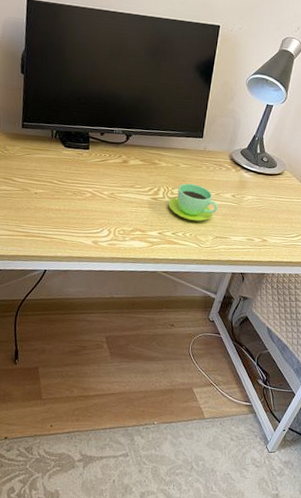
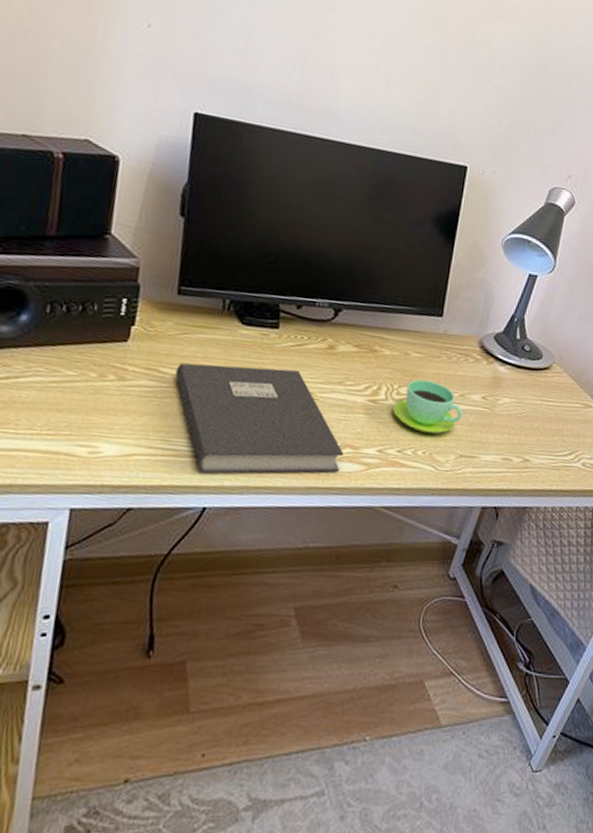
book: none [23,174,136,248] -> present [175,363,344,474]

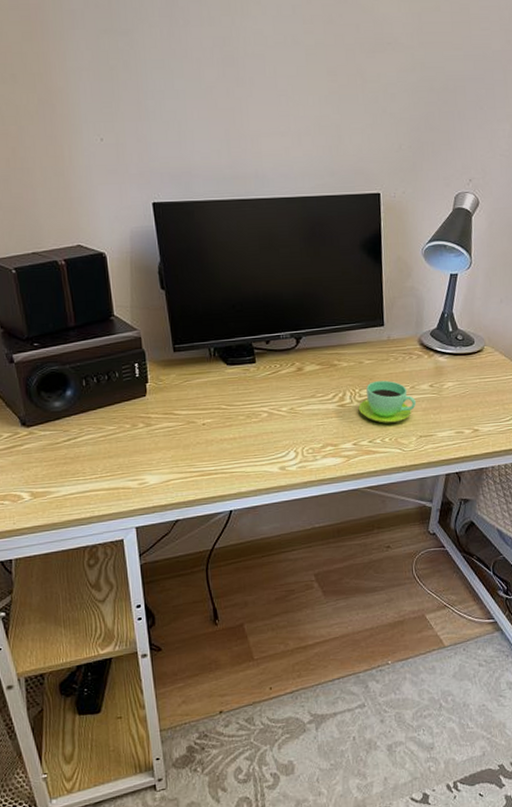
book: present [175,363,344,474] -> none [186,393,327,485]

